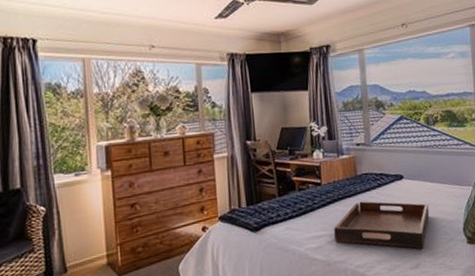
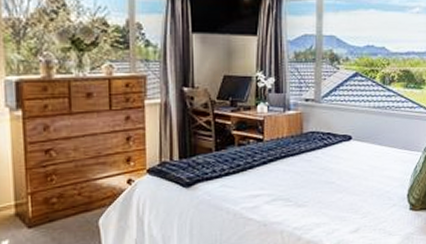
serving tray: present [334,201,430,249] -> none [273,161,375,213]

